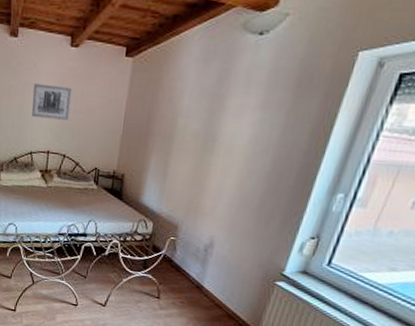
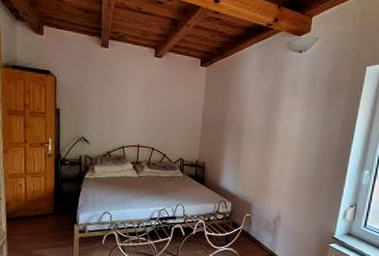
wall art: present [31,84,71,120] -> none [122,87,157,118]

